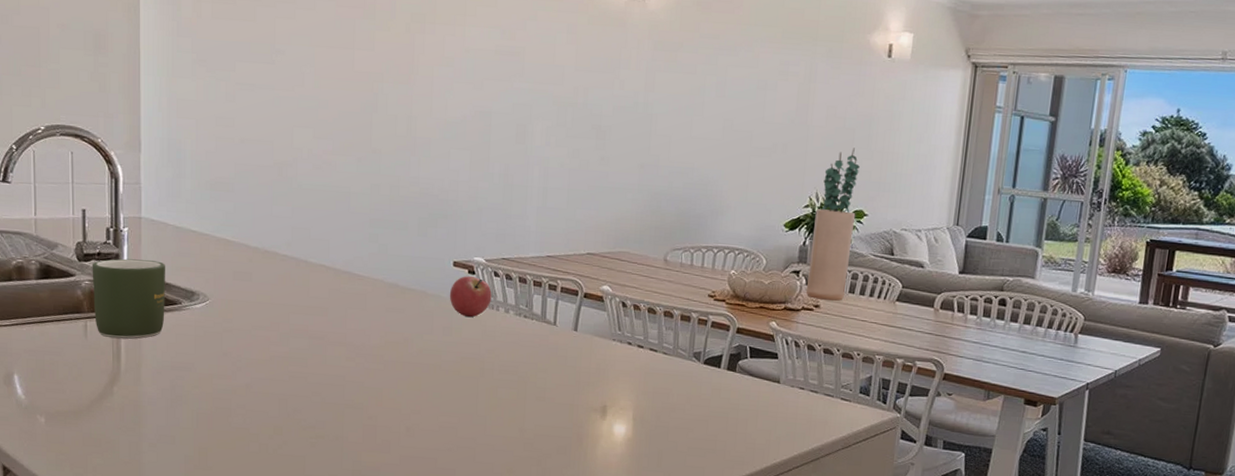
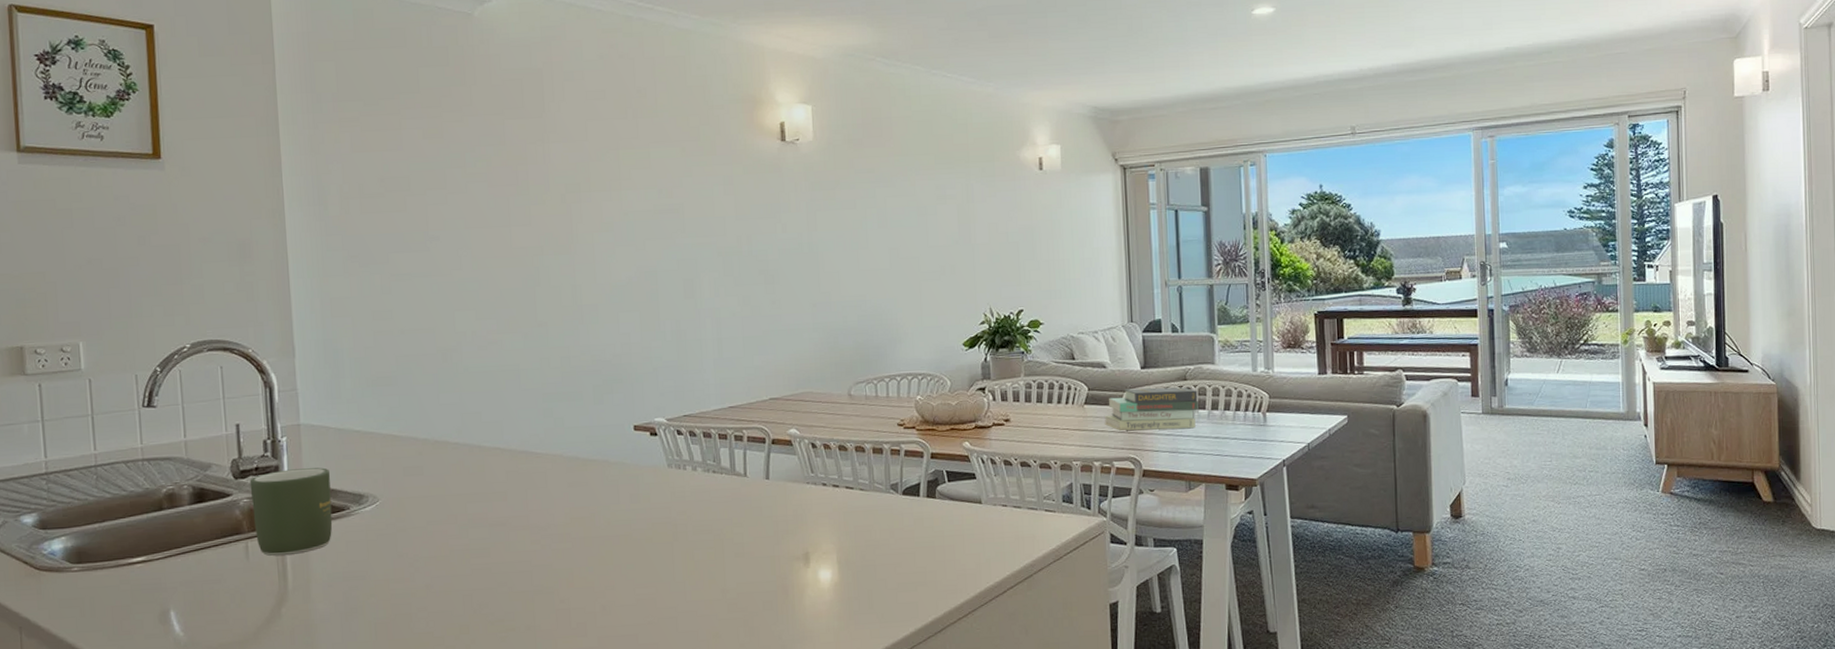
fruit: present [449,276,492,318] -> none [632,438,677,481]
vase: present [806,148,860,302] -> none [992,260,1033,414]
books: none [913,291,1012,340] -> present [1104,387,1199,431]

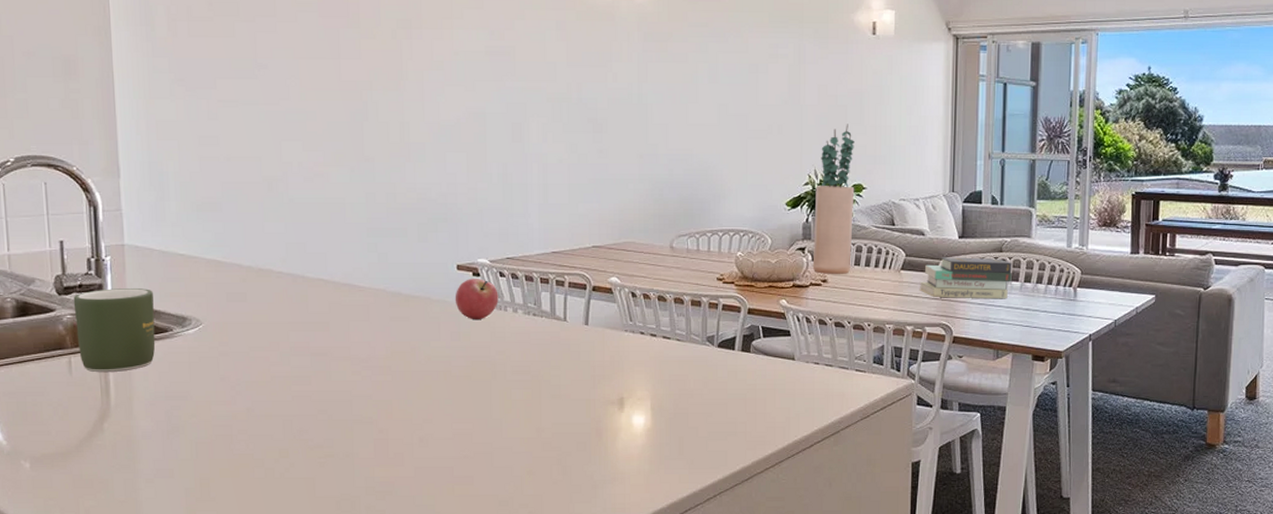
fruit: none [632,438,677,481] -> present [455,279,499,320]
vase: none [992,260,1033,414] -> present [813,124,855,275]

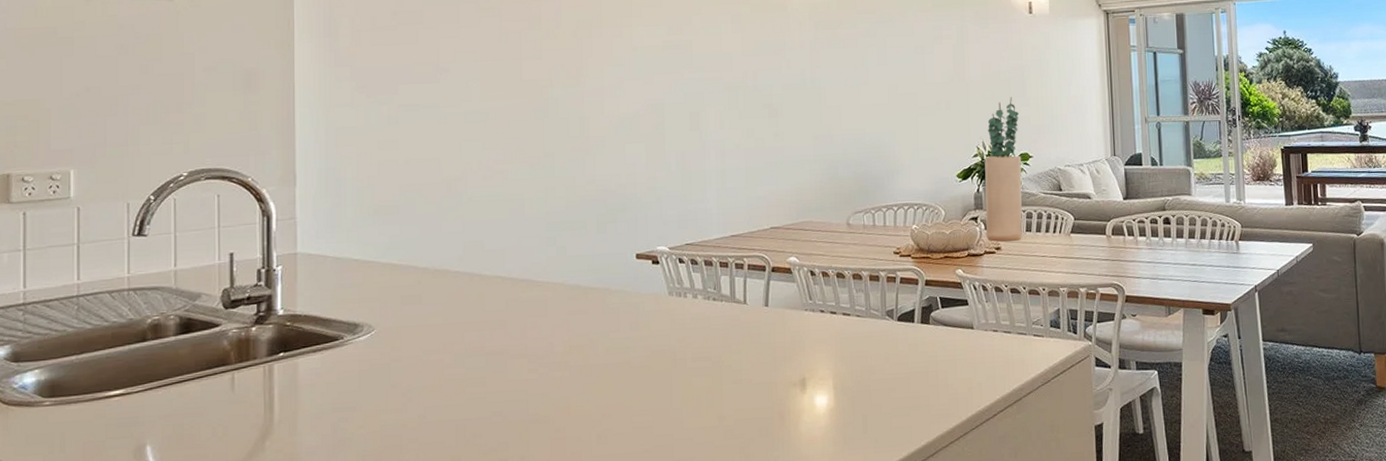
mug: present [73,288,156,373] -> none [240,297,325,388]
fruit: present [455,279,499,320] -> none [634,266,678,309]
books: present [919,257,1012,299] -> none [1089,217,1177,259]

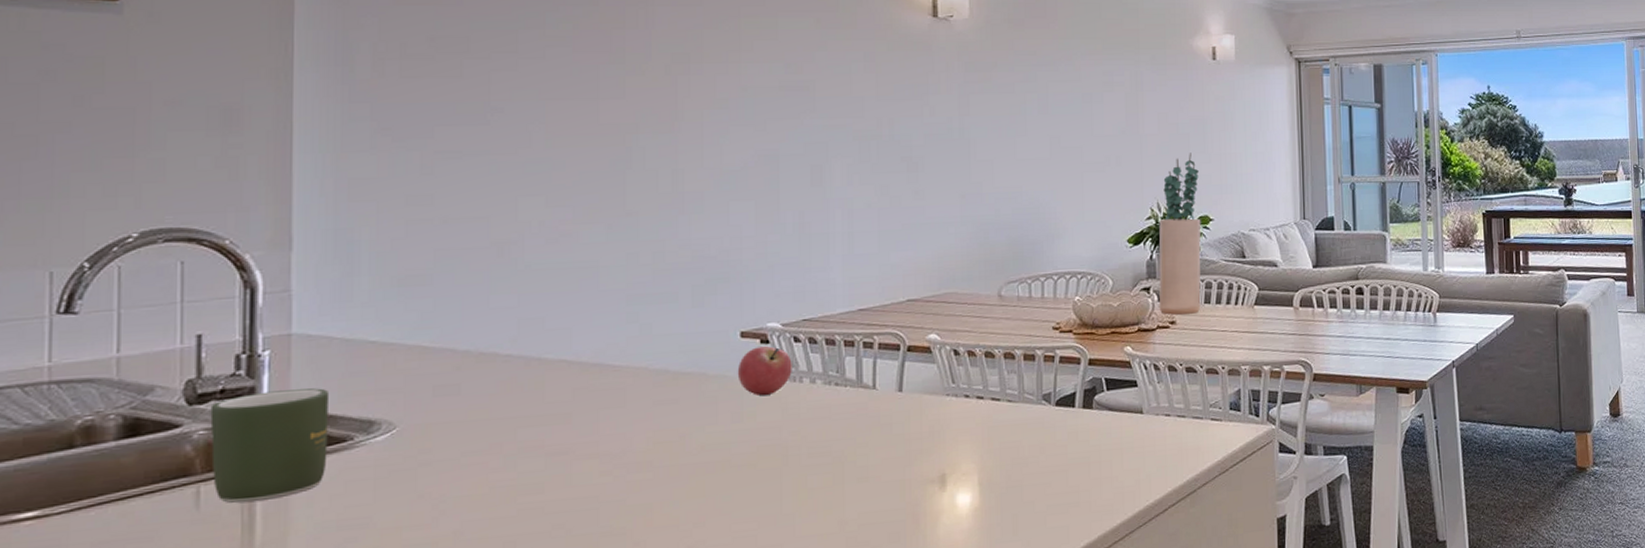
mug: none [240,297,325,388] -> present [210,388,328,504]
fruit: none [634,266,678,309] -> present [737,346,792,397]

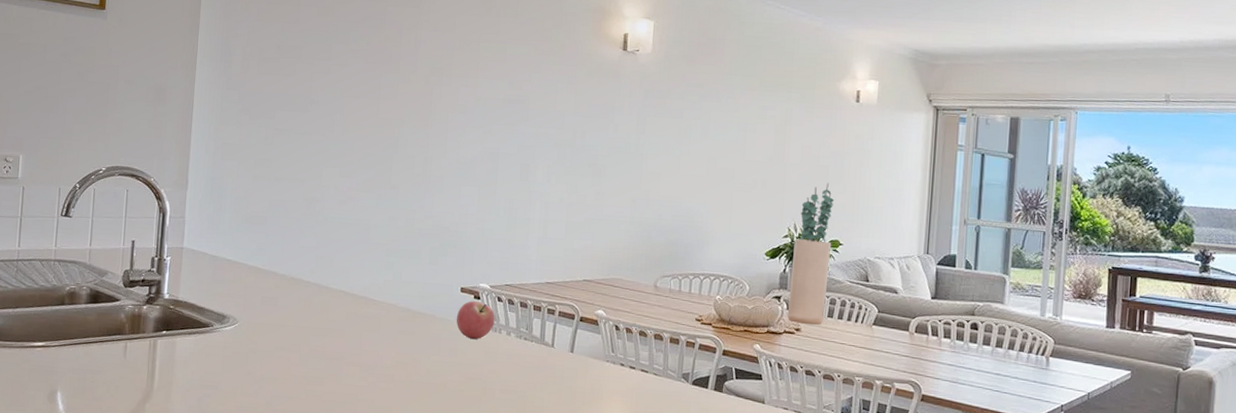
mug: present [210,388,328,504] -> none [134,285,201,359]

